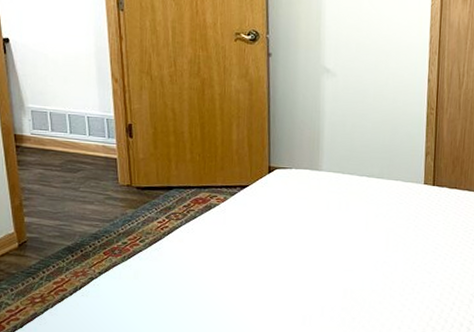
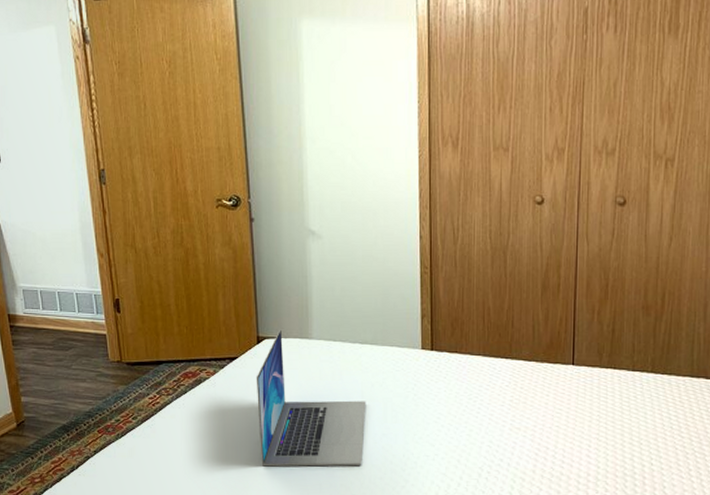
laptop: none [265,160,370,291] -> present [256,329,366,467]

